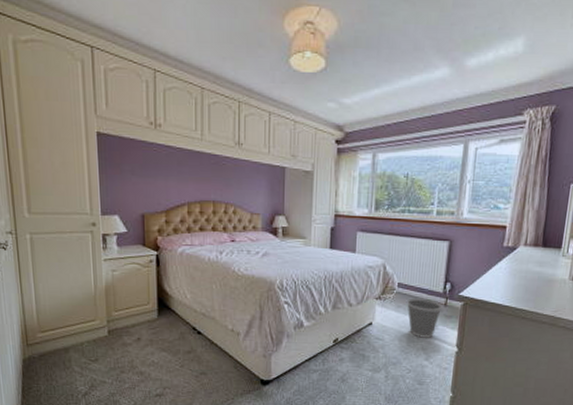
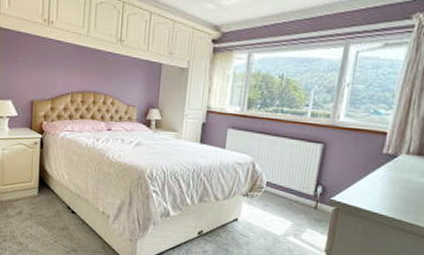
wastebasket: present [407,298,443,338] -> none [275,198,313,240]

